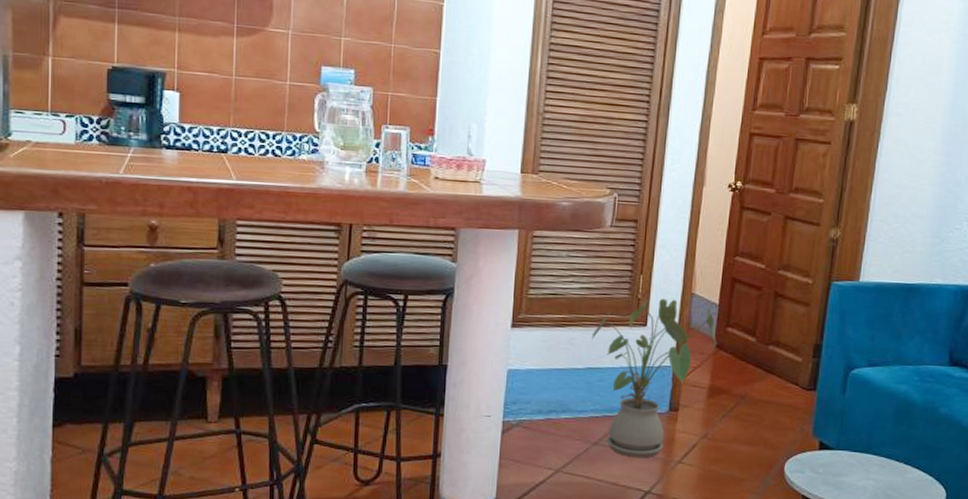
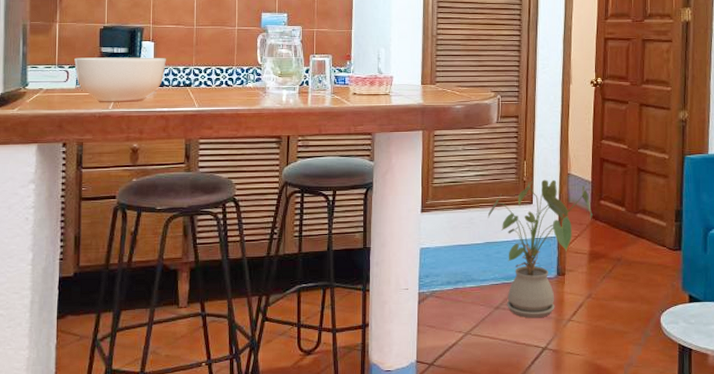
bowl: none [73,104,195,168] -> present [74,57,166,103]

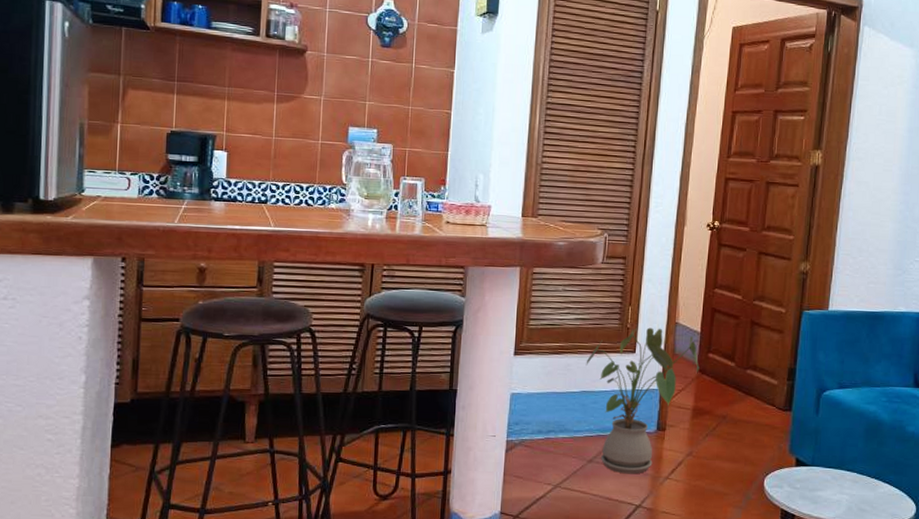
bowl: present [74,57,166,103] -> none [137,164,240,218]

